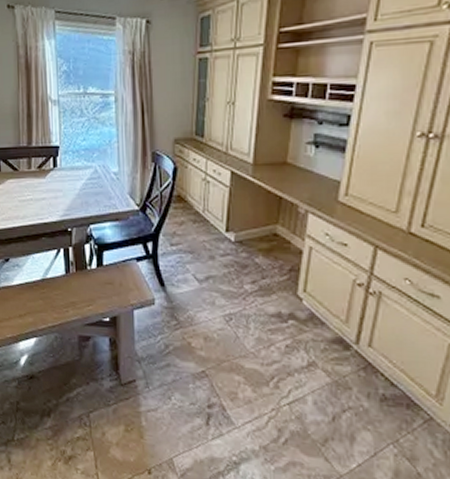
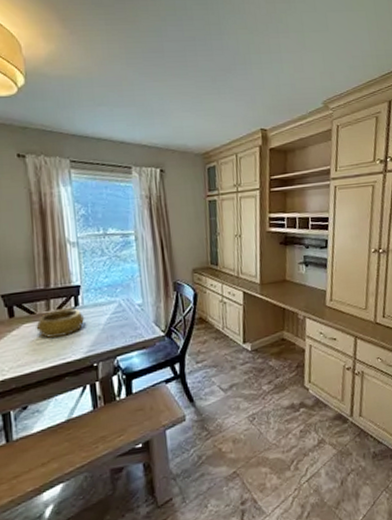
decorative bowl: none [18,169,62,196] -> present [36,308,85,338]

